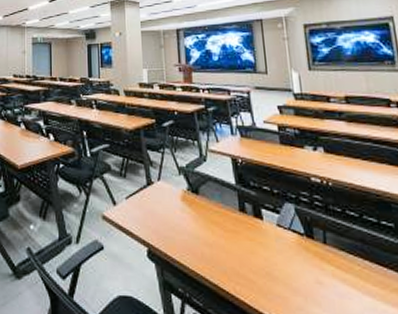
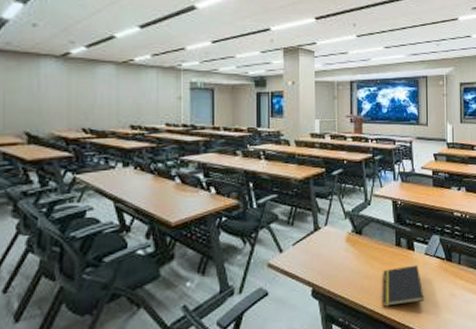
notepad: none [226,237,281,285] -> present [382,264,424,307]

